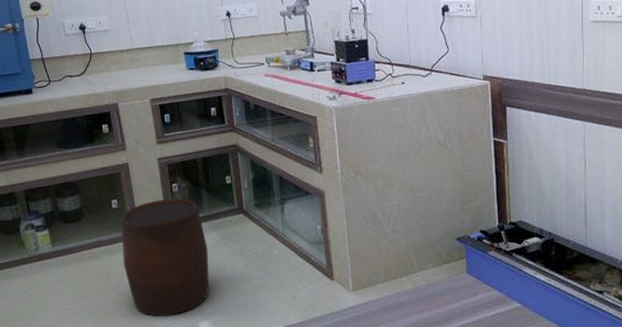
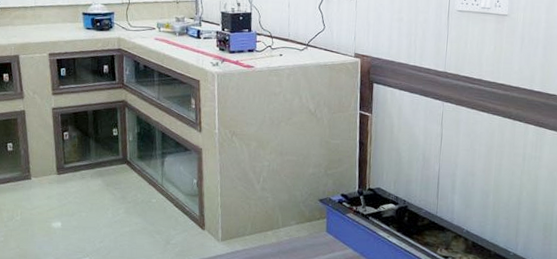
stool: present [121,198,209,316] -> none [14,145,93,252]

